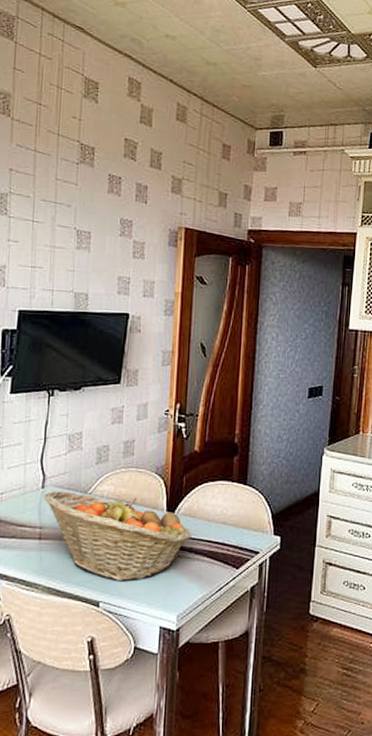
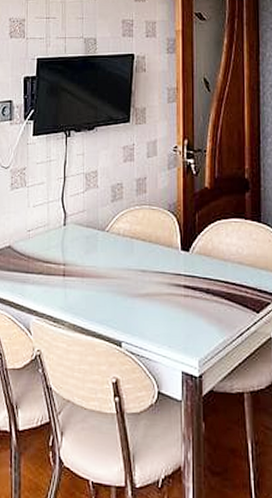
fruit basket: present [43,491,192,582] -> none [66,228,208,322]

